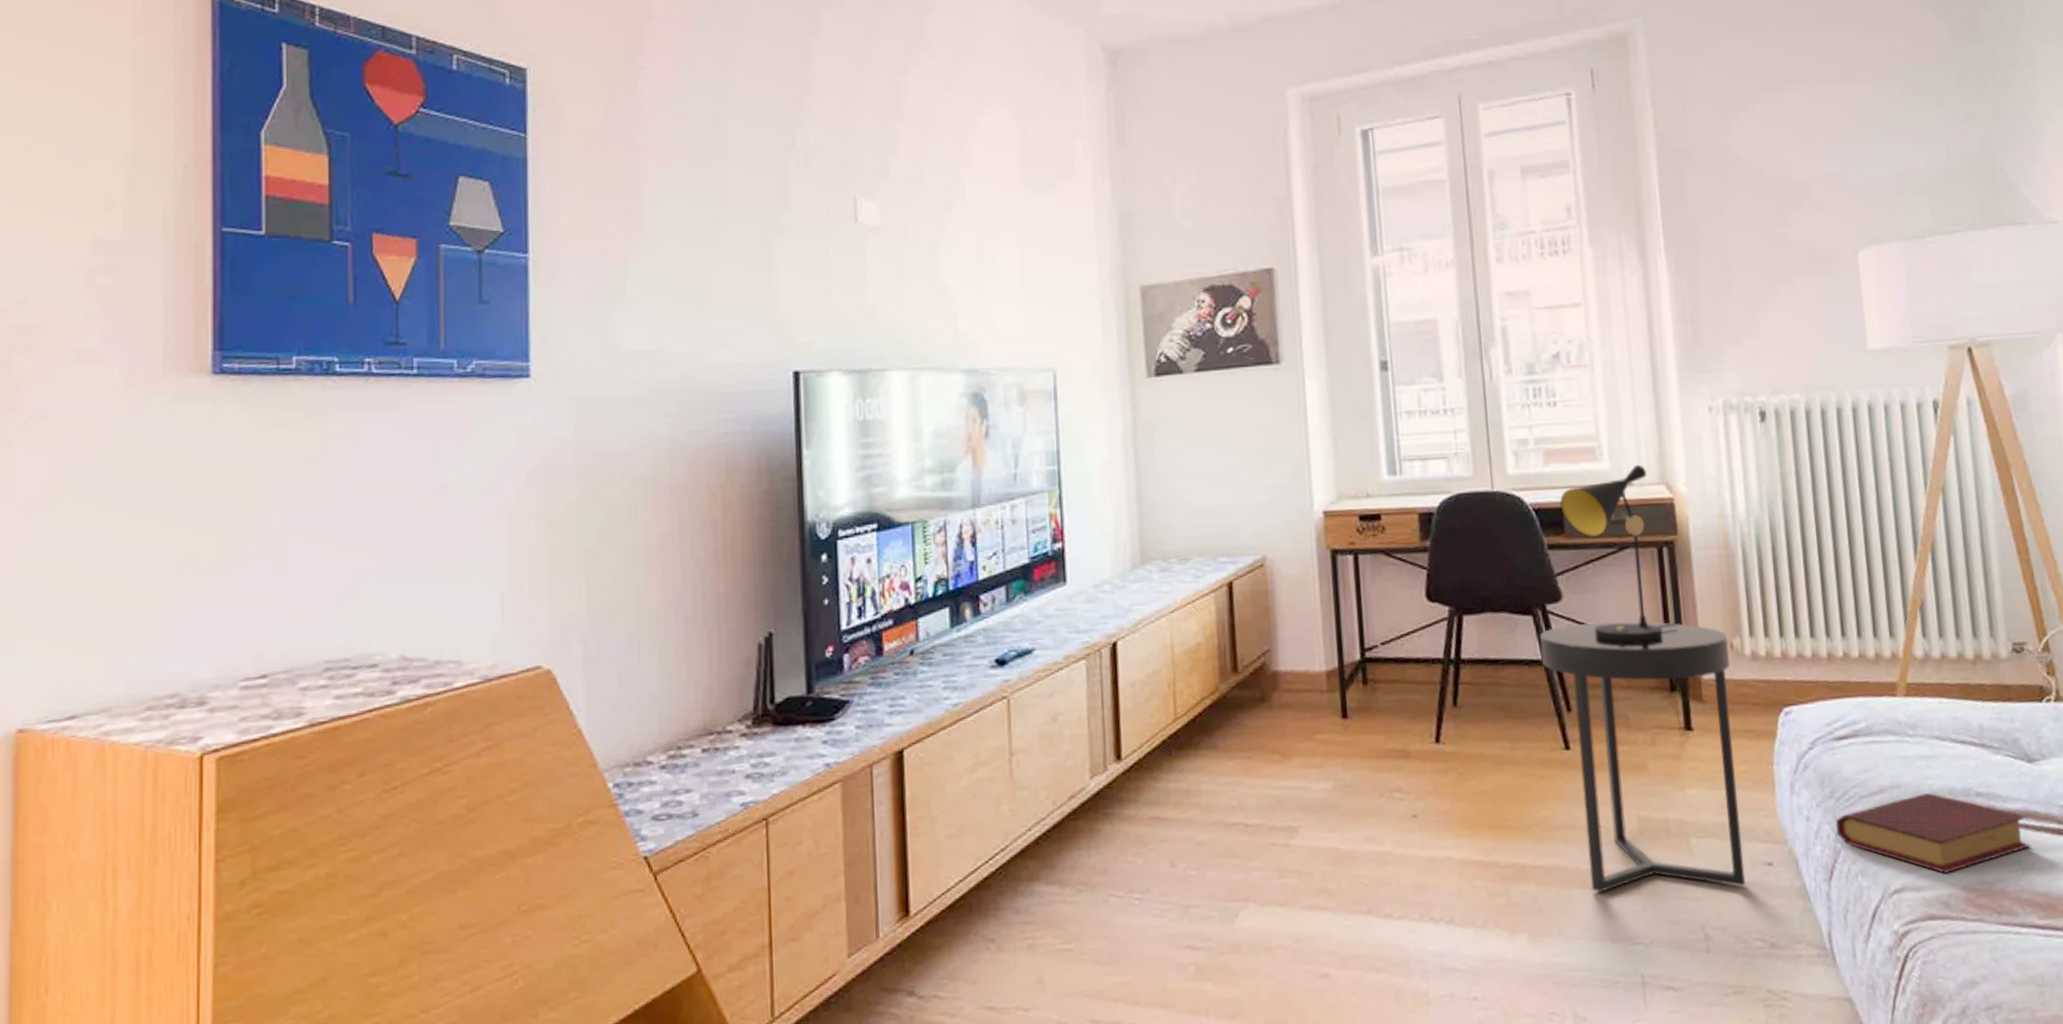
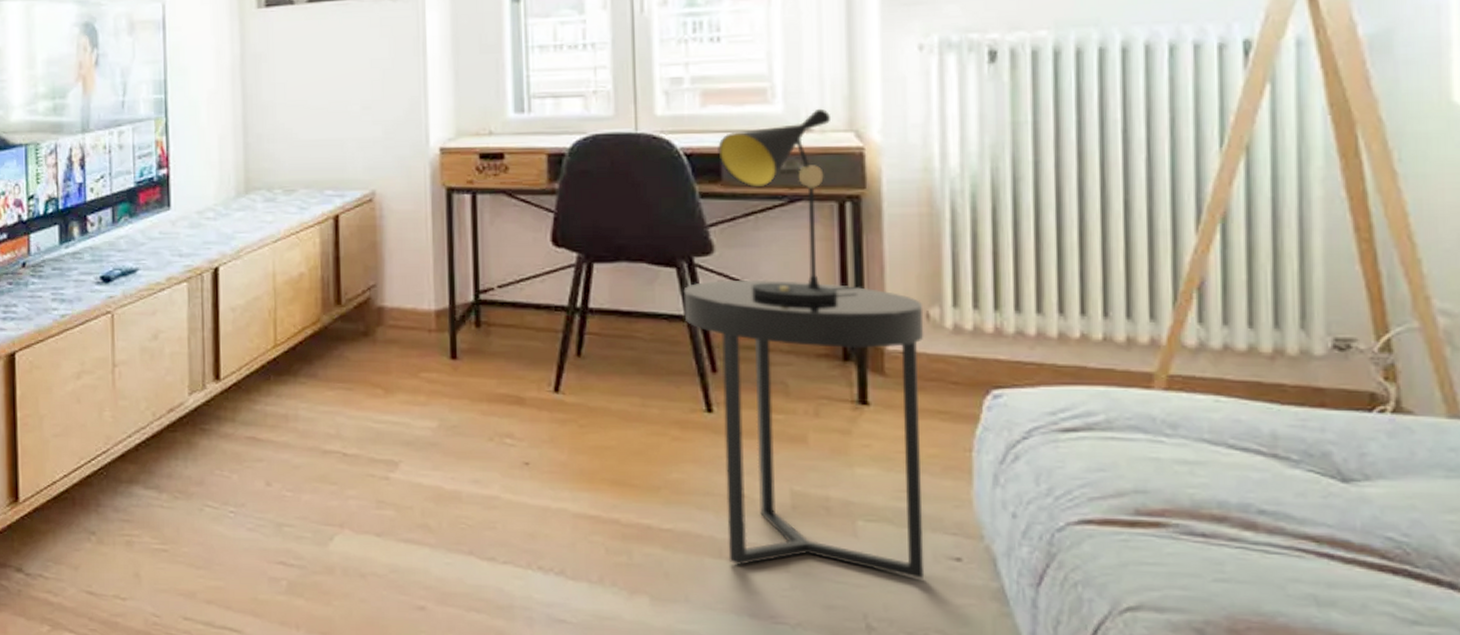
book: present [1835,793,2031,874] -> none [1051,503,1335,598]

